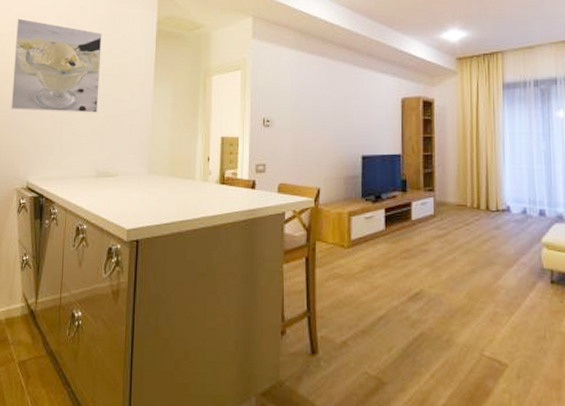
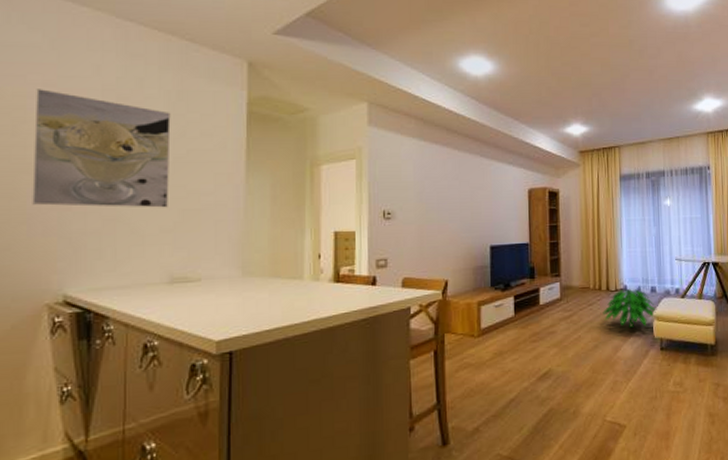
indoor plant: none [481,209,547,254] -> present [603,288,657,328]

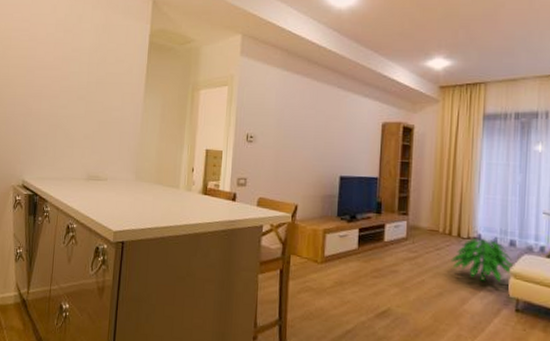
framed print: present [32,89,171,208] -> none [10,24,97,119]

